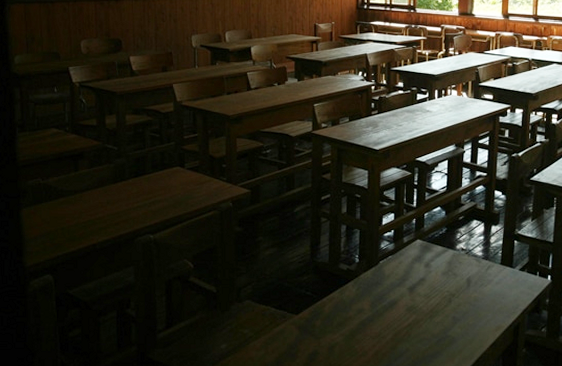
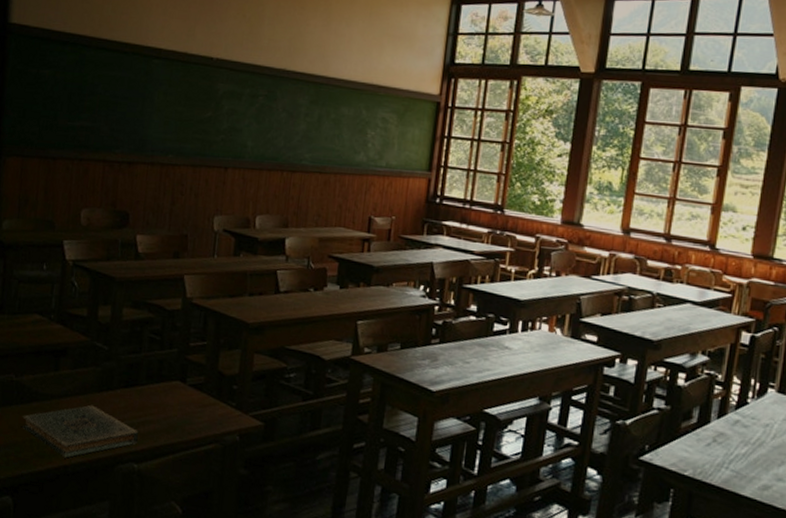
book: none [53,194,152,238] -> present [21,404,139,458]

